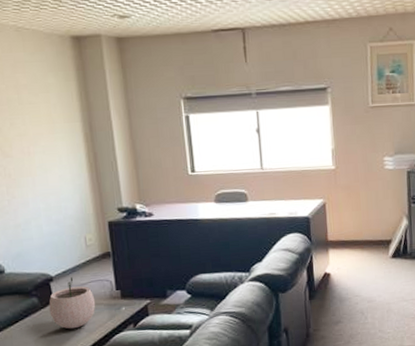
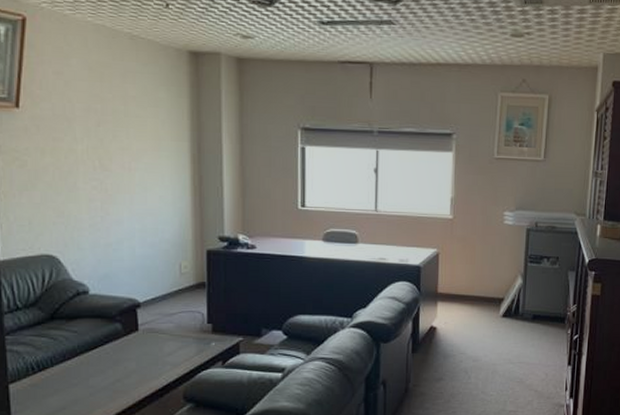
plant pot: present [49,277,96,329] -> none [133,305,184,361]

